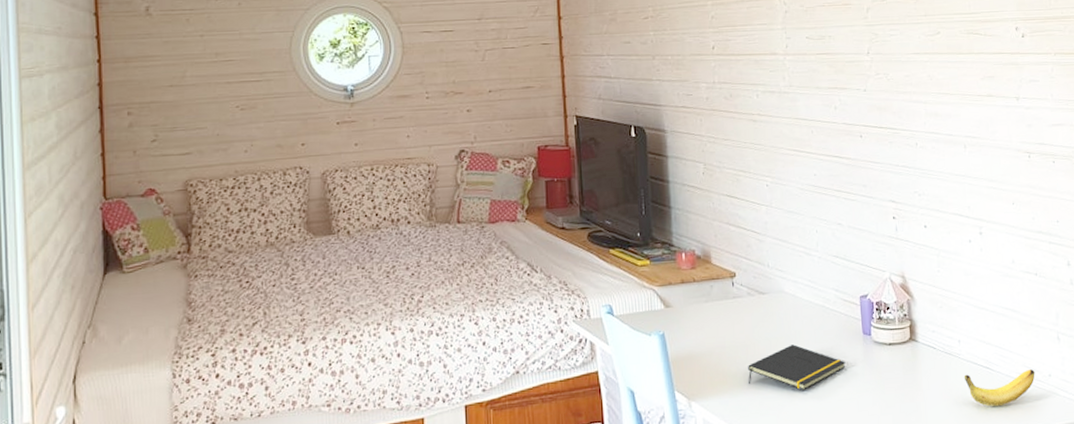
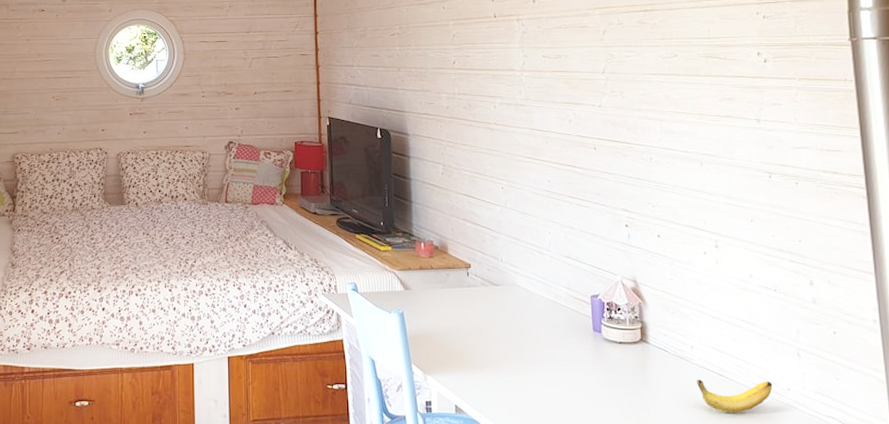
notepad: present [748,344,846,390] -> none [480,334,576,377]

